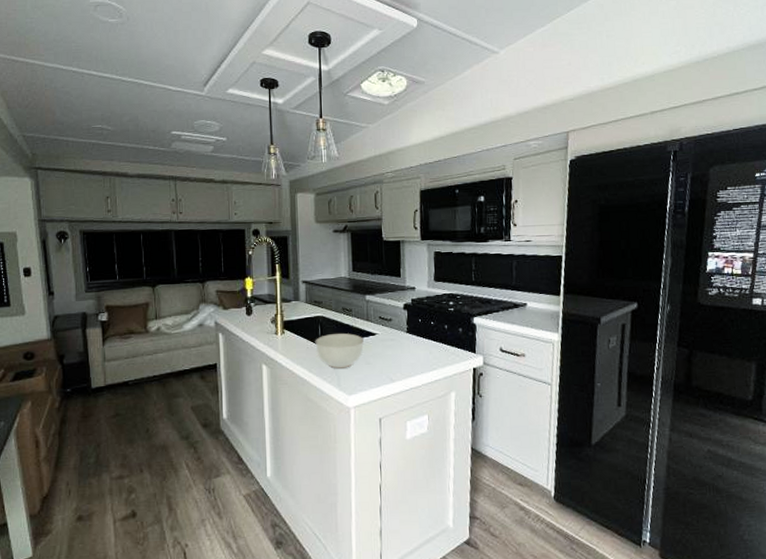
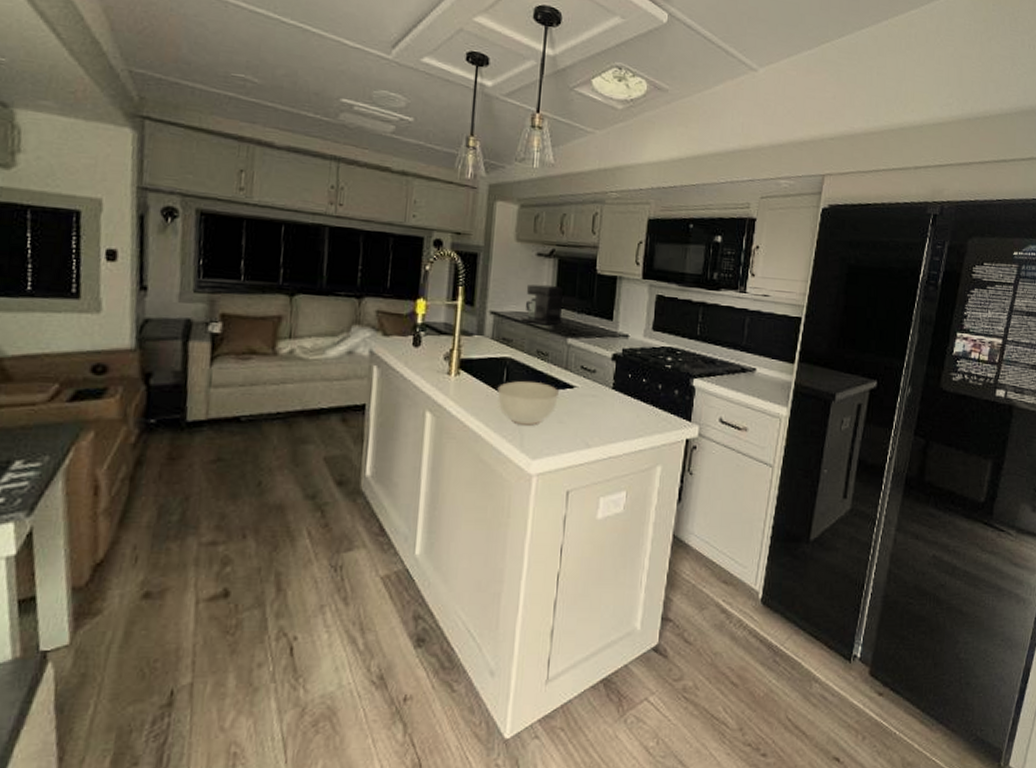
coffee maker: none [327,254,360,287] -> present [521,284,563,326]

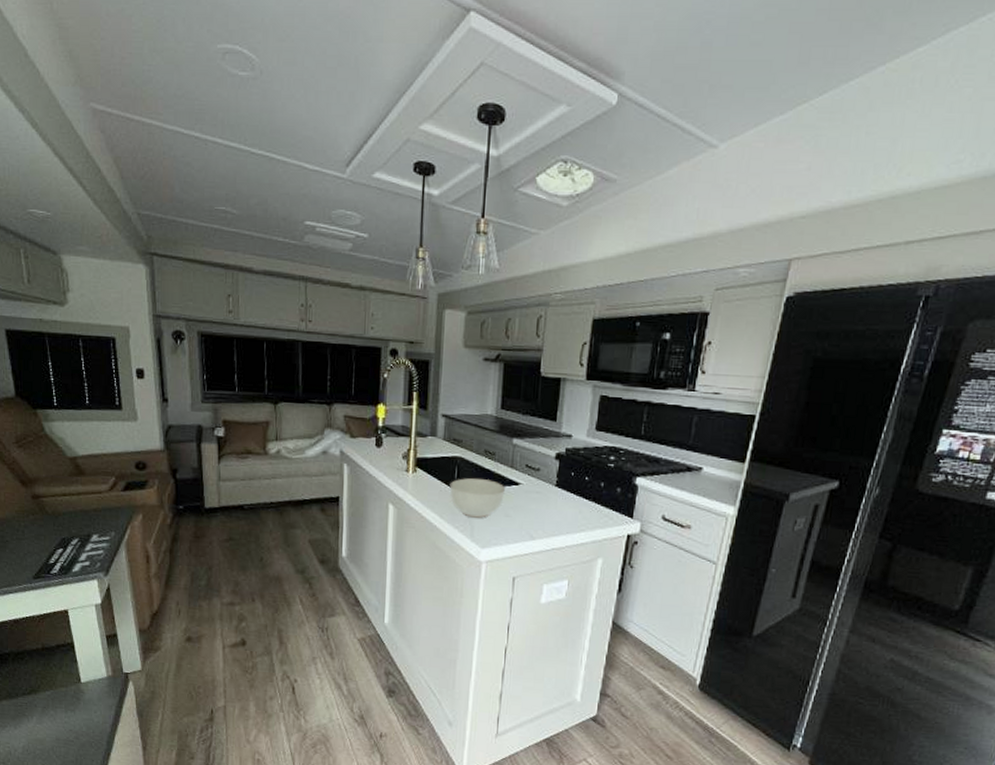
coffee maker: present [521,284,563,326] -> none [469,387,509,427]

